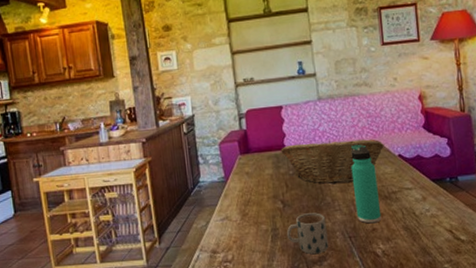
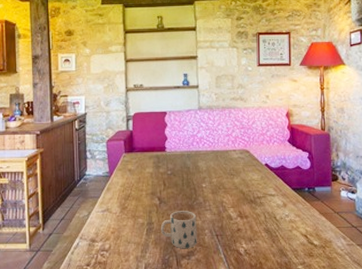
fruit basket: present [281,139,384,184] -> none [162,145,253,186]
thermos bottle: present [351,144,382,224] -> none [223,151,246,224]

